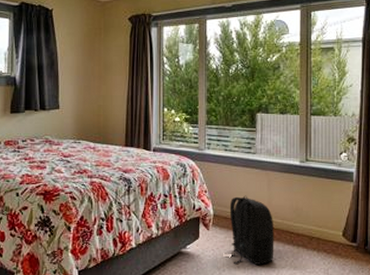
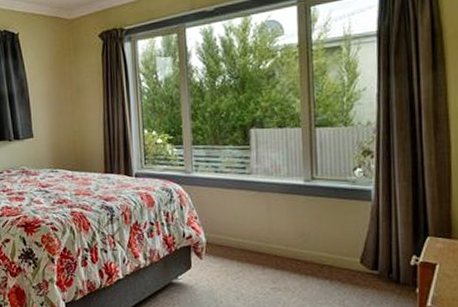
backpack: present [229,195,274,265] -> none [224,220,278,296]

